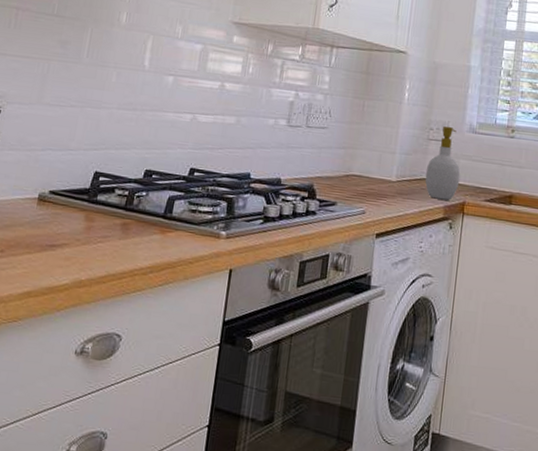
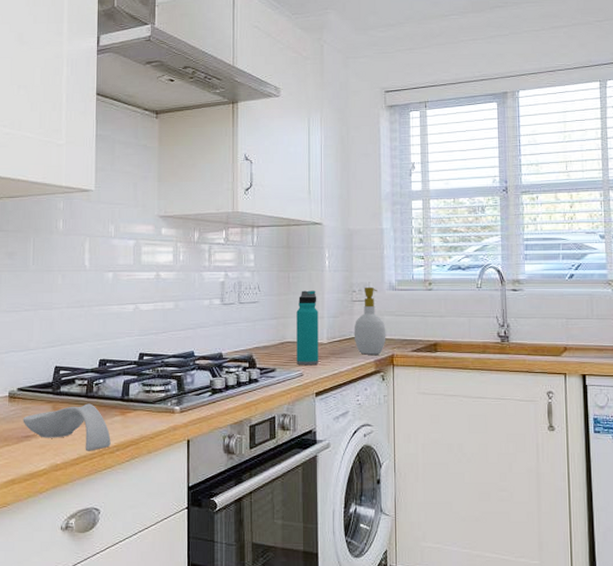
spoon rest: none [50,216,146,270] -> present [23,403,111,451]
water bottle: none [360,121,391,204] -> present [296,290,319,366]

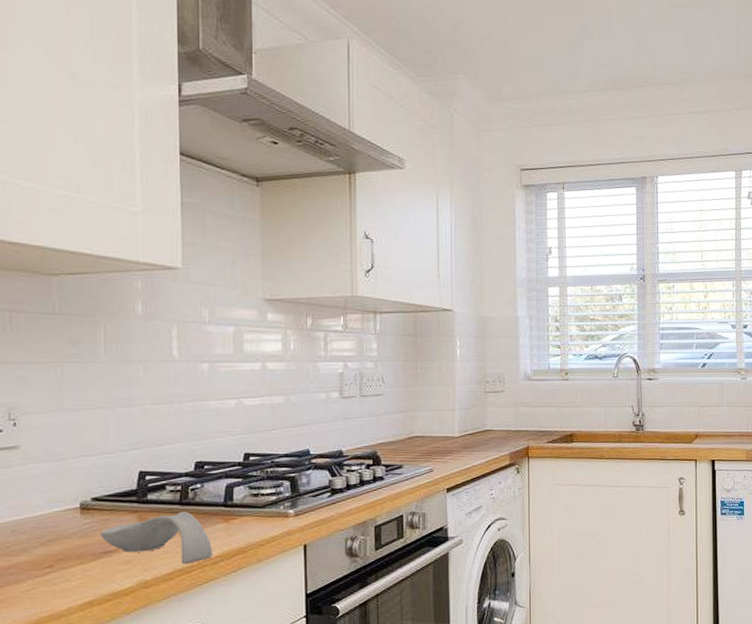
water bottle: present [296,290,319,366] -> none [425,381,450,461]
soap bottle: present [353,286,386,355] -> none [487,377,521,448]

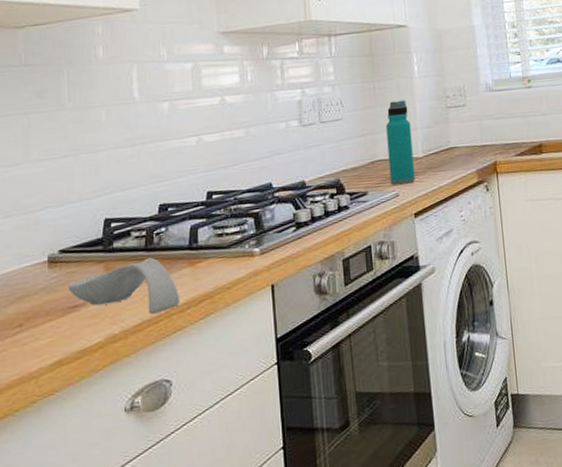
water bottle: none [425,381,450,461] -> present [386,100,415,185]

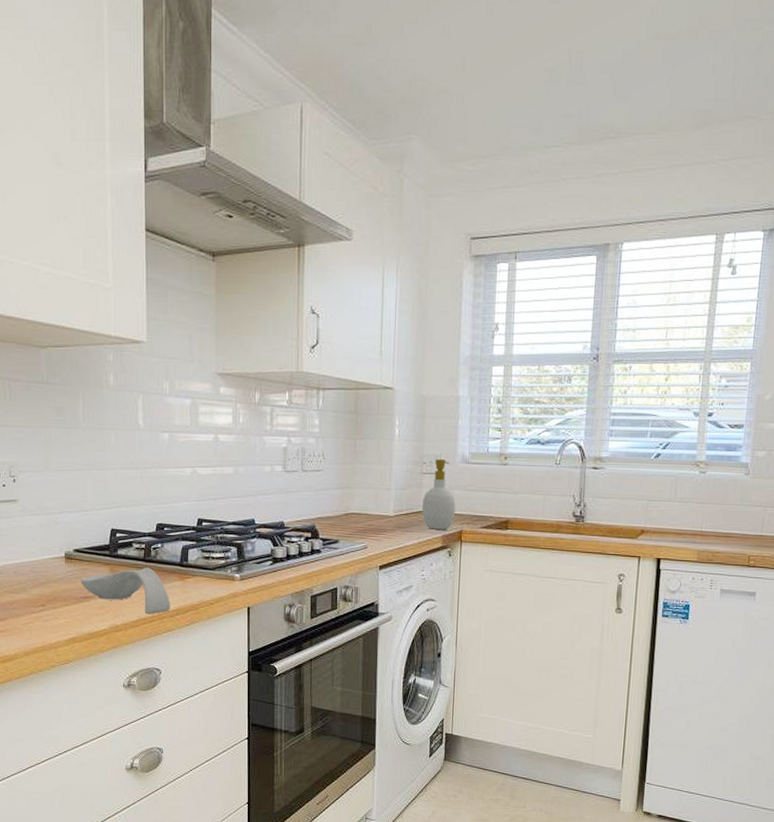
water bottle: present [386,100,415,185] -> none [361,460,386,538]
soap bottle: none [451,90,487,165] -> present [421,458,456,530]

